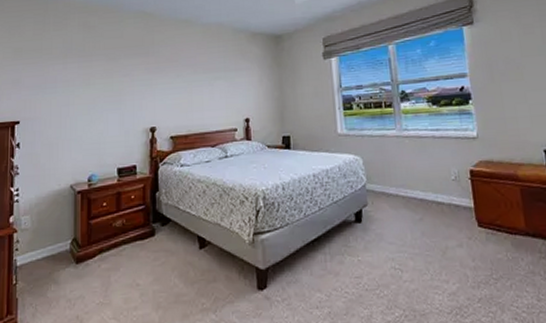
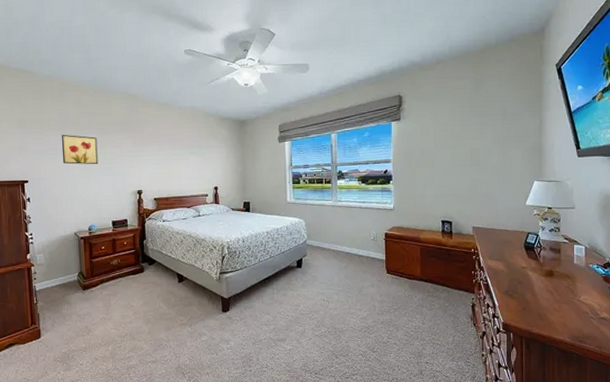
wall art: none [62,63,104,99] -> present [61,134,98,165]

